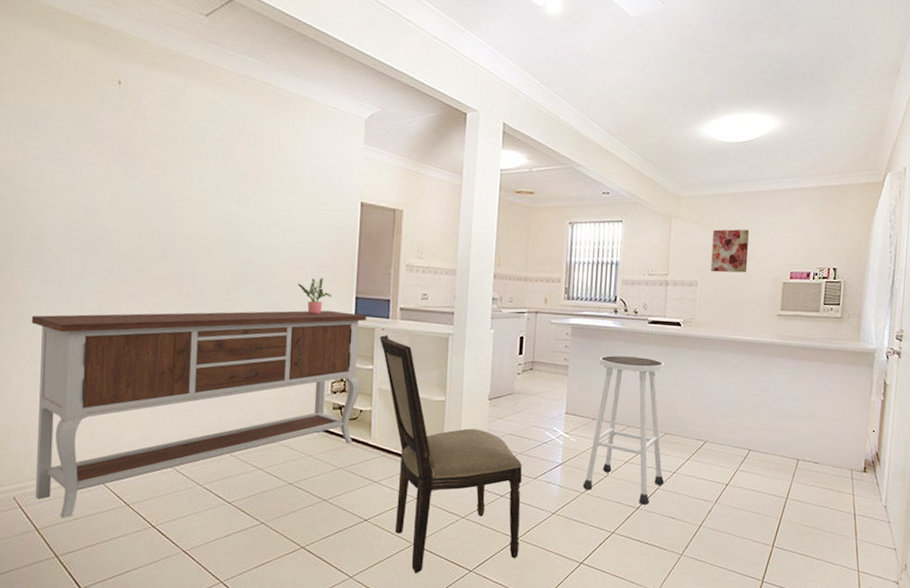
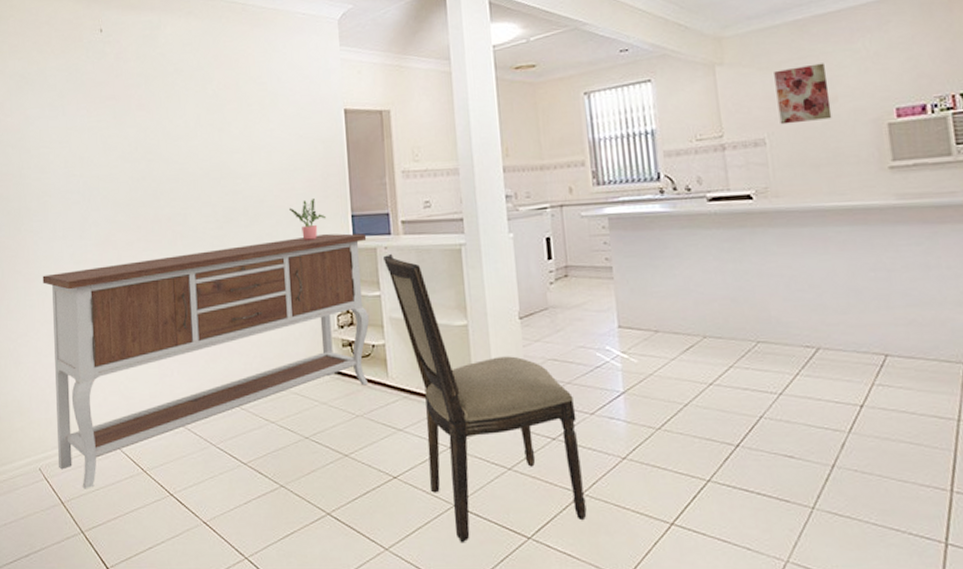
stool: present [582,355,665,505] -> none [650,245,769,441]

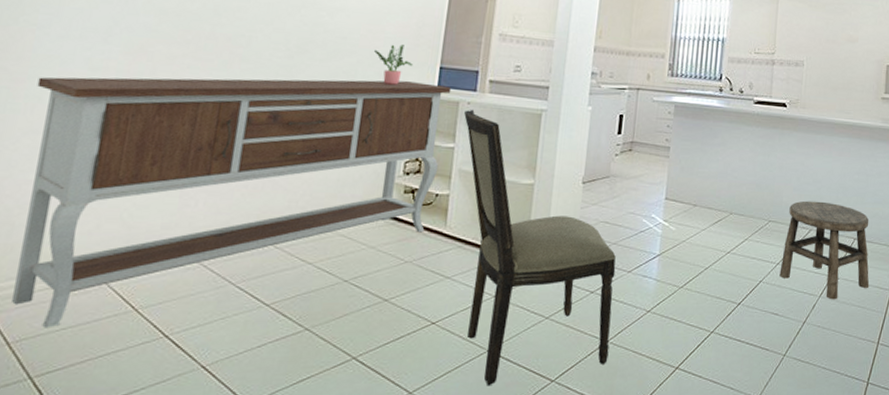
wall art: present [774,63,832,125] -> none [816,10,854,55]
stool: none [782,311,922,436] -> present [779,200,870,300]

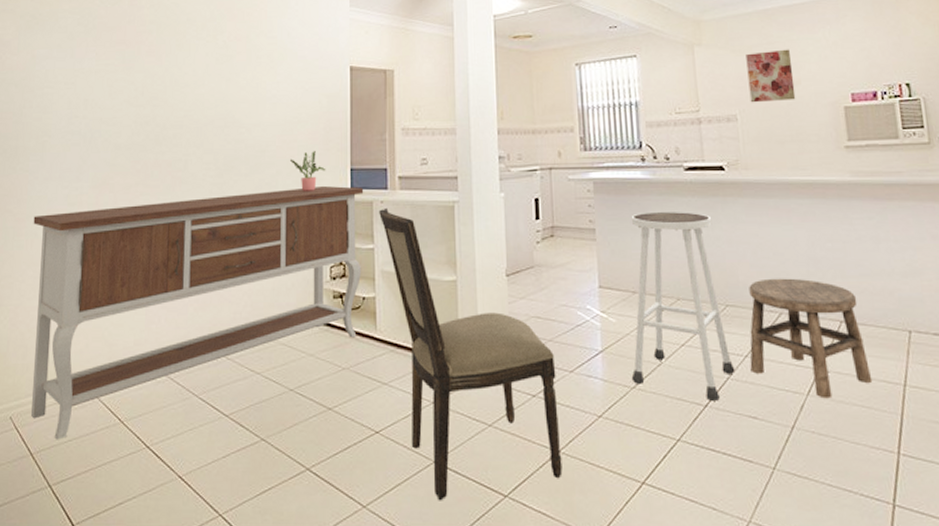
stool: none [681,136,770,300] -> present [631,212,736,401]
wall art: none [816,10,854,55] -> present [746,49,796,103]

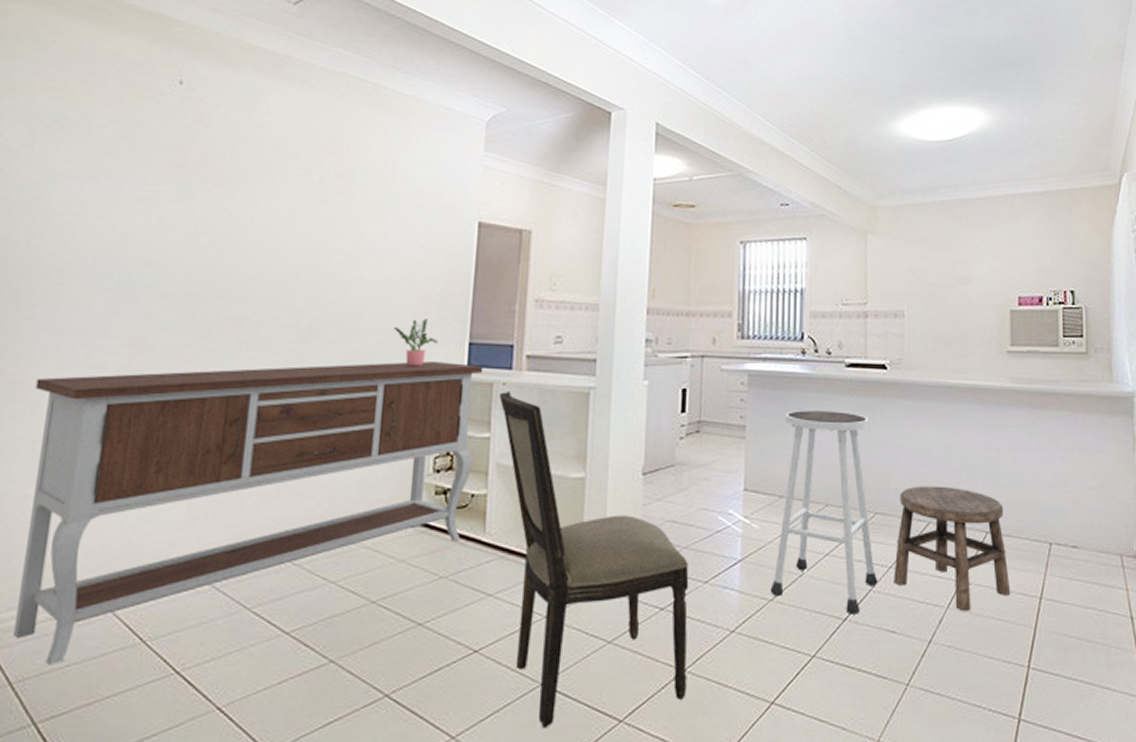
wall art: present [746,49,796,103] -> none [919,245,965,300]

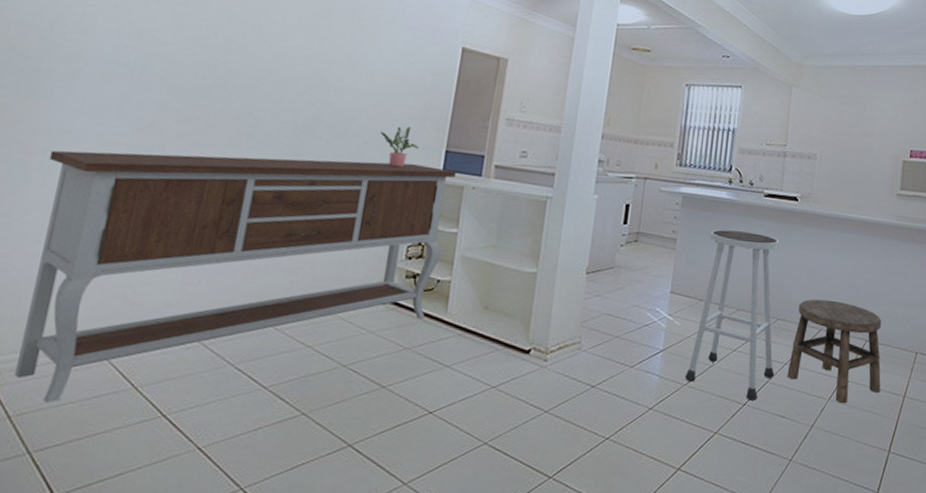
dining chair: present [499,390,689,729] -> none [465,194,619,480]

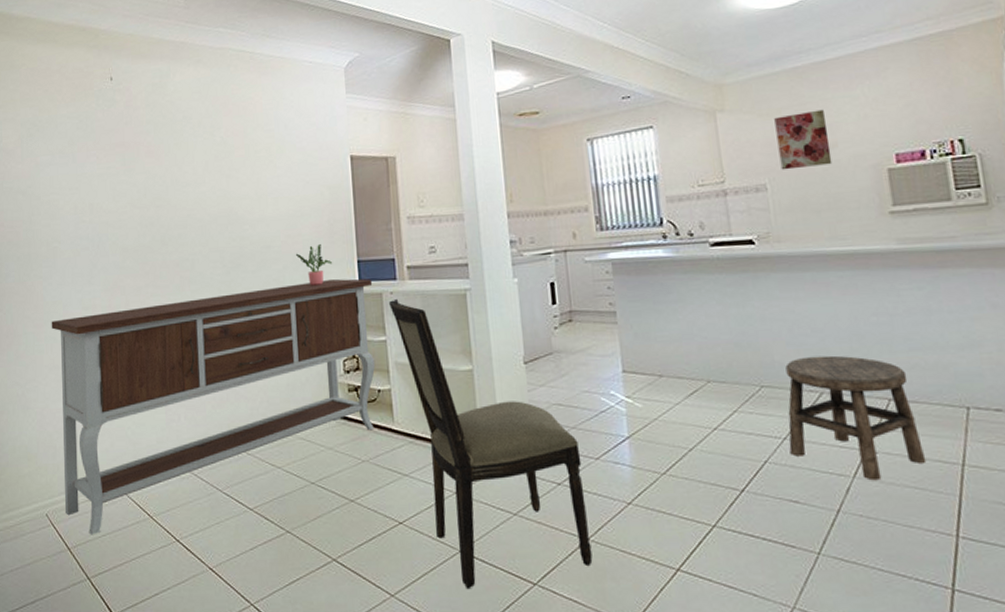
dining chair: none [465,194,619,480] -> present [389,298,593,590]
stool: present [684,229,780,401] -> none [654,290,774,485]
wall art: none [830,101,870,149] -> present [774,109,832,170]

